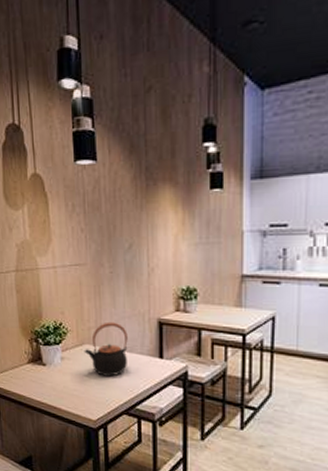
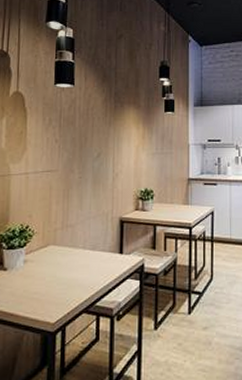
teapot: present [84,322,128,377] -> none [48,222,92,276]

